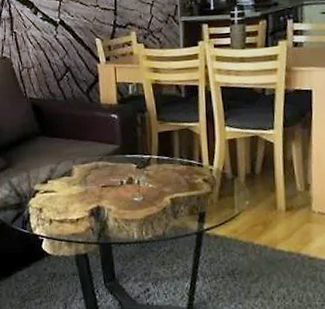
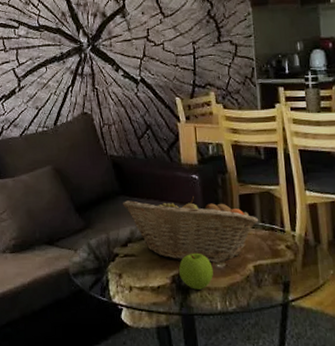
fruit basket: none [42,135,177,197] -> present [122,196,259,264]
apple: none [97,187,131,221] -> present [179,252,213,290]

